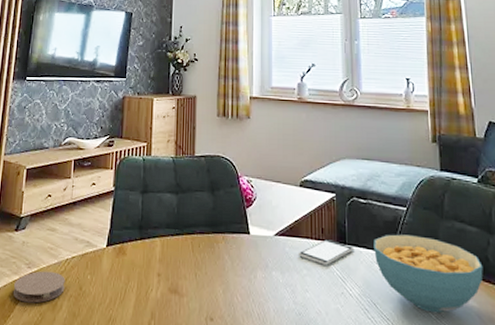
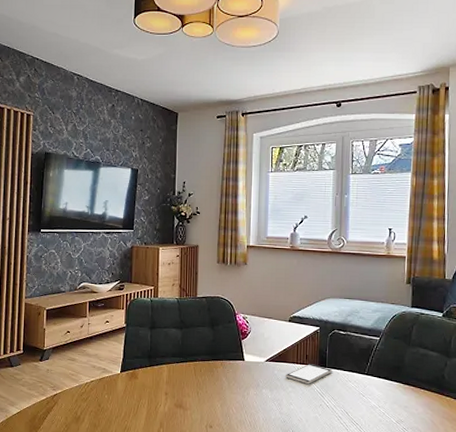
coaster: present [13,270,65,303] -> none [41,392,86,418]
cereal bowl: present [373,234,483,313] -> none [349,359,439,419]

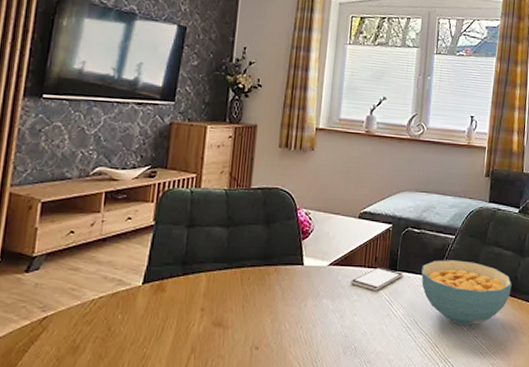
cereal bowl: none [349,359,439,419] -> present [421,260,512,326]

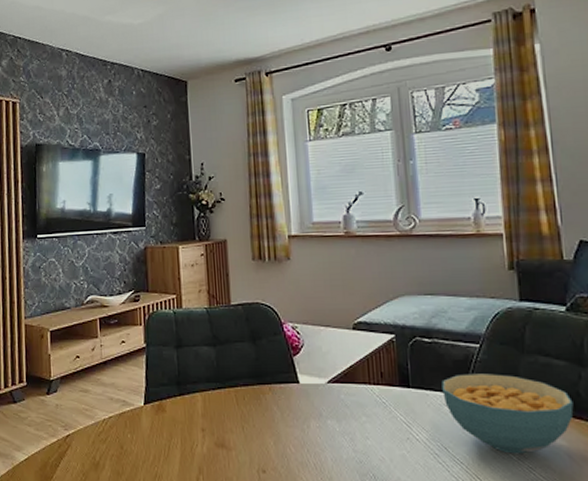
smartphone: present [349,267,404,291] -> none [355,384,420,411]

